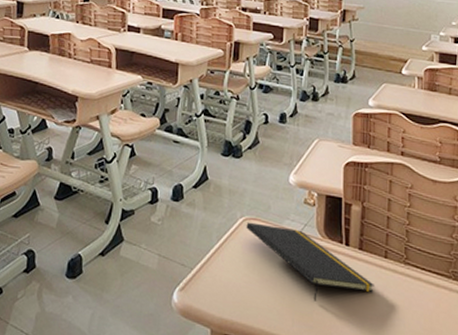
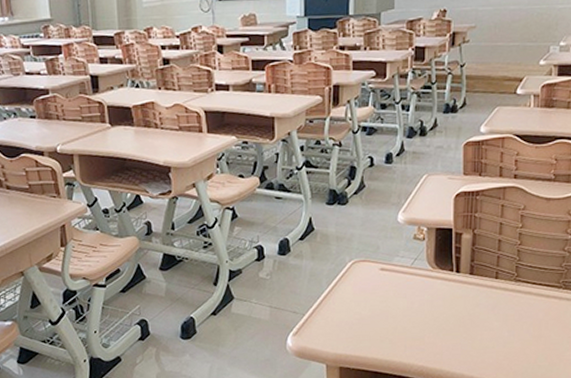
notepad: present [246,222,374,302] -> none [356,264,485,327]

